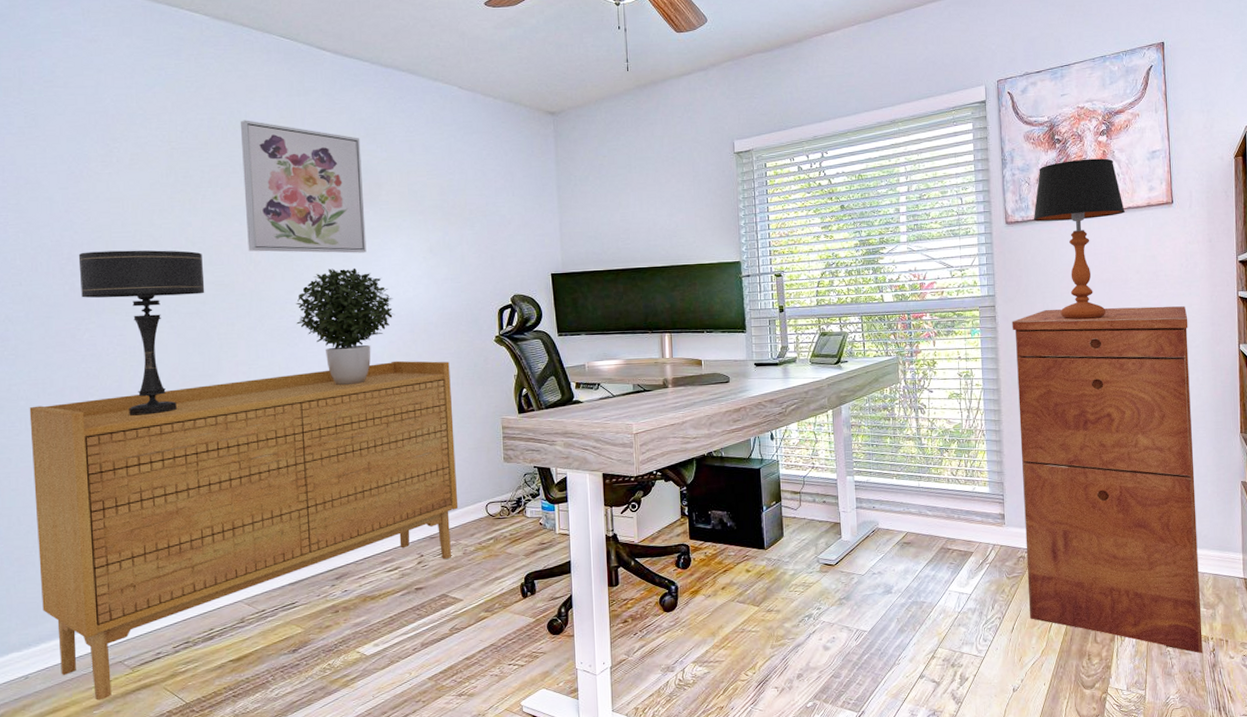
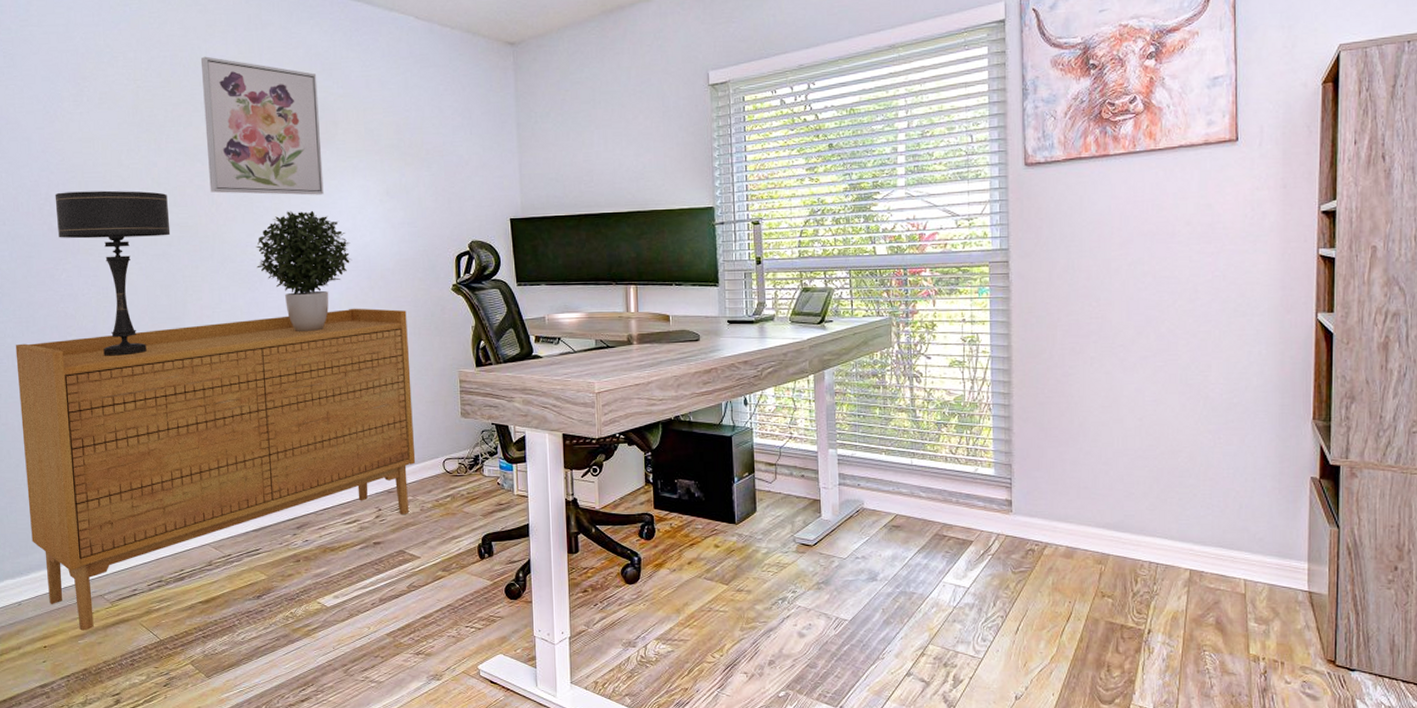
filing cabinet: present [1012,306,1203,654] -> none [1028,265,1251,675]
table lamp: present [1033,158,1125,319] -> none [1059,86,1175,279]

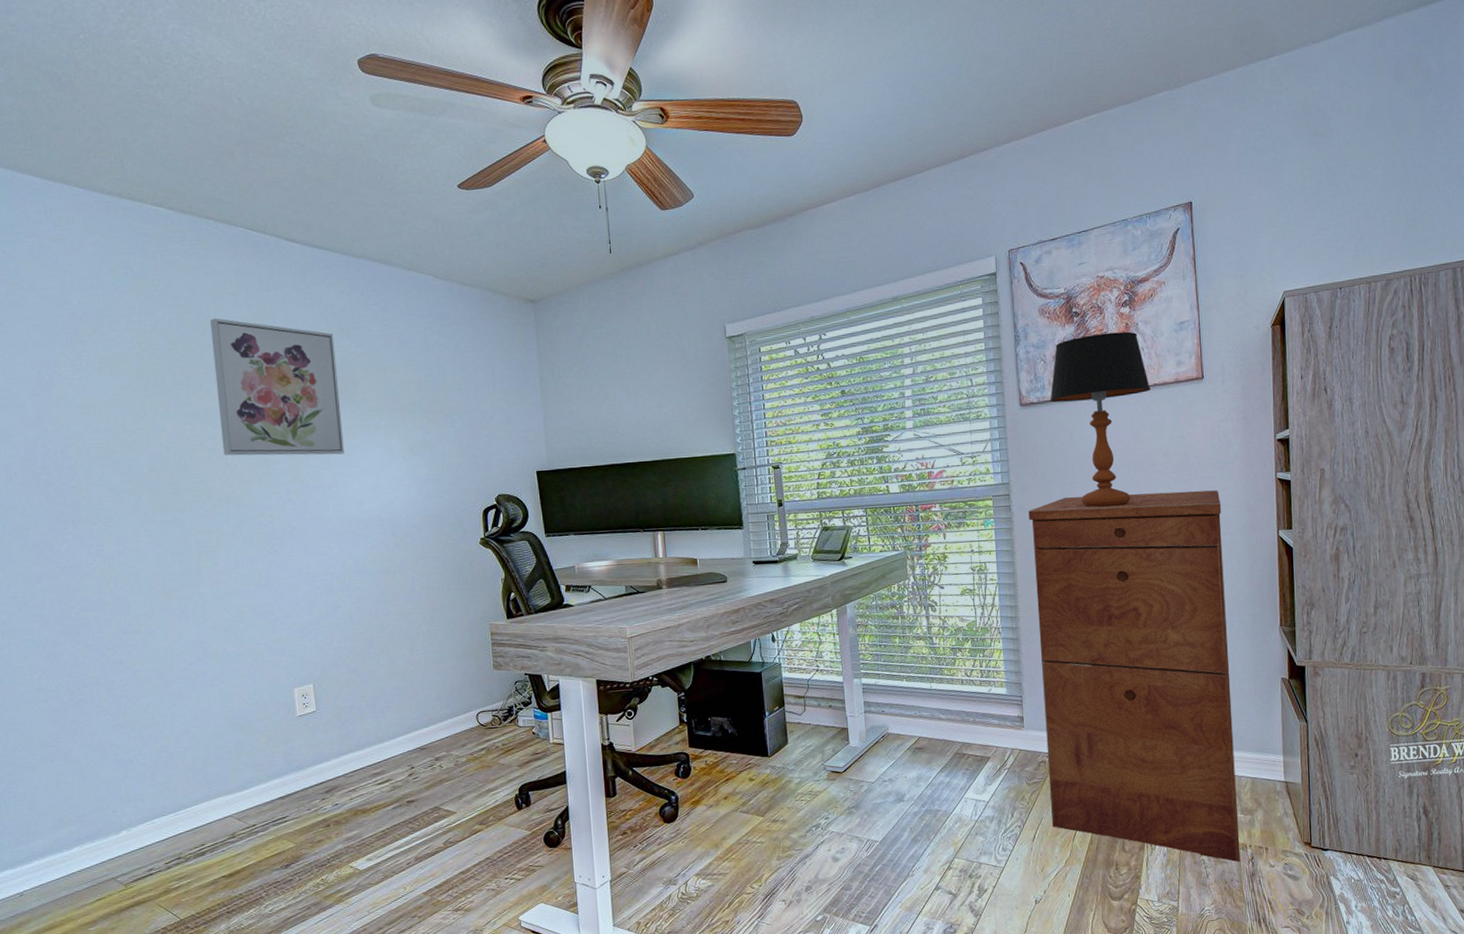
sideboard: present [15,308,416,631] -> none [11,565,449,917]
table lamp: present [55,190,171,356] -> none [52,456,182,628]
potted plant: present [255,210,352,333] -> none [274,470,376,594]
filing cabinet: none [1028,265,1251,675] -> present [1028,490,1241,862]
table lamp: none [1059,86,1175,279] -> present [1050,331,1150,507]

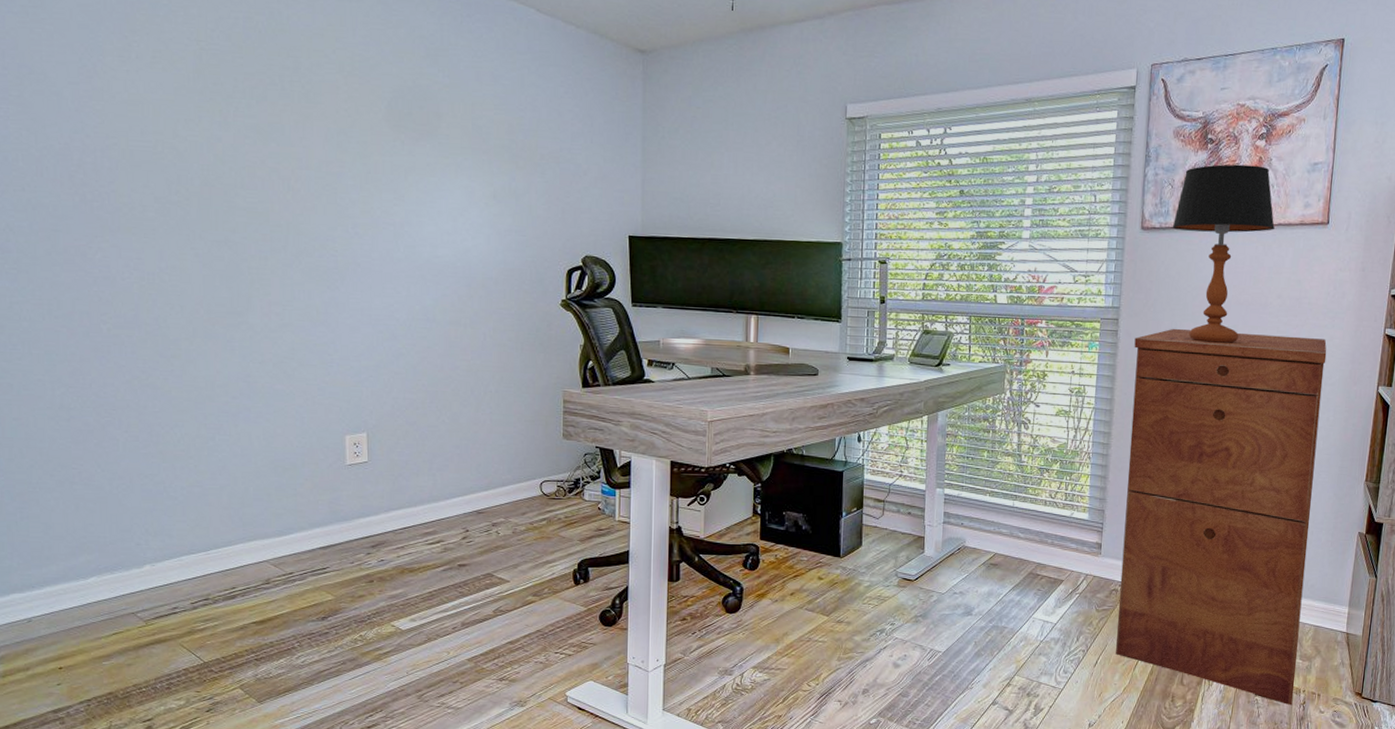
wall art: present [209,318,345,456] -> none [280,23,421,192]

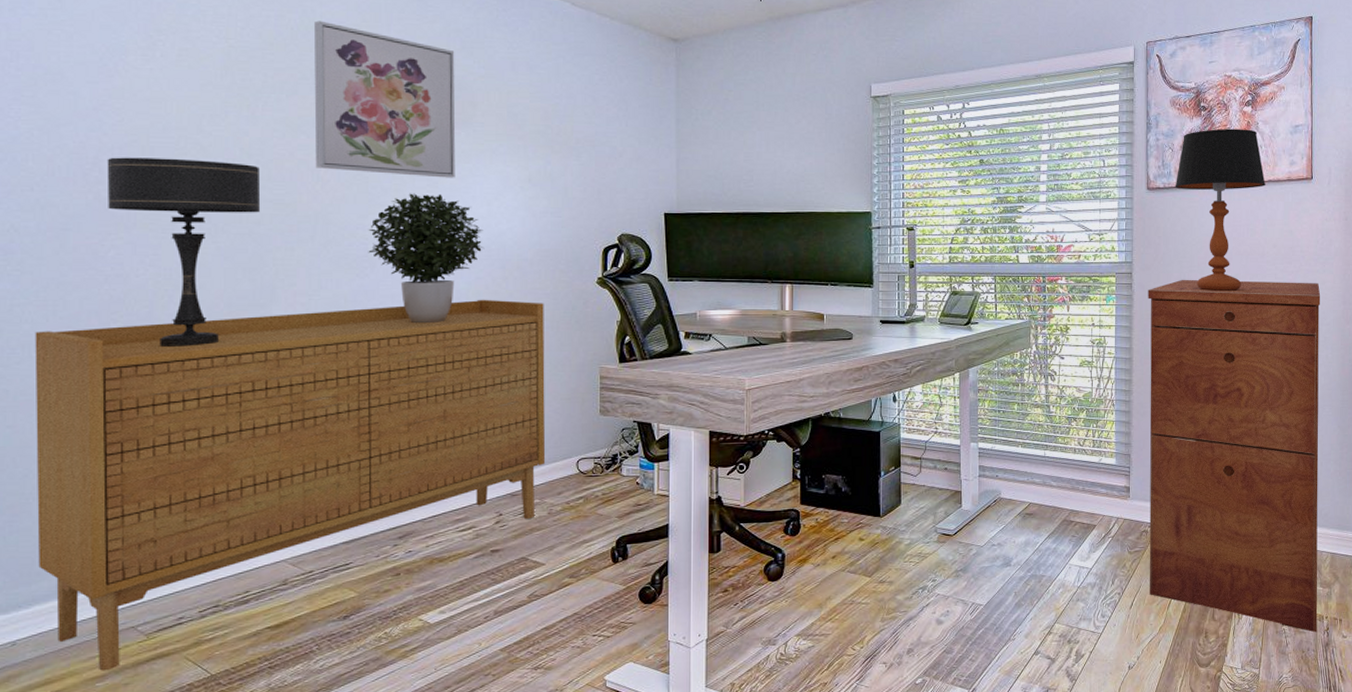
sideboard: none [33,316,510,651] -> present [34,299,546,671]
table lamp: none [90,159,235,351] -> present [107,157,261,347]
wall art: none [280,23,421,192] -> present [313,20,456,178]
potted plant: none [338,206,450,339] -> present [368,193,485,324]

